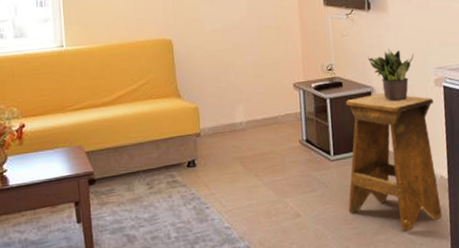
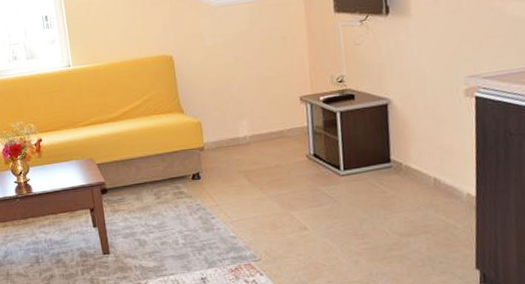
stool: present [346,92,442,232] -> none [358,104,467,249]
potted plant: present [368,48,414,101] -> none [385,56,441,113]

